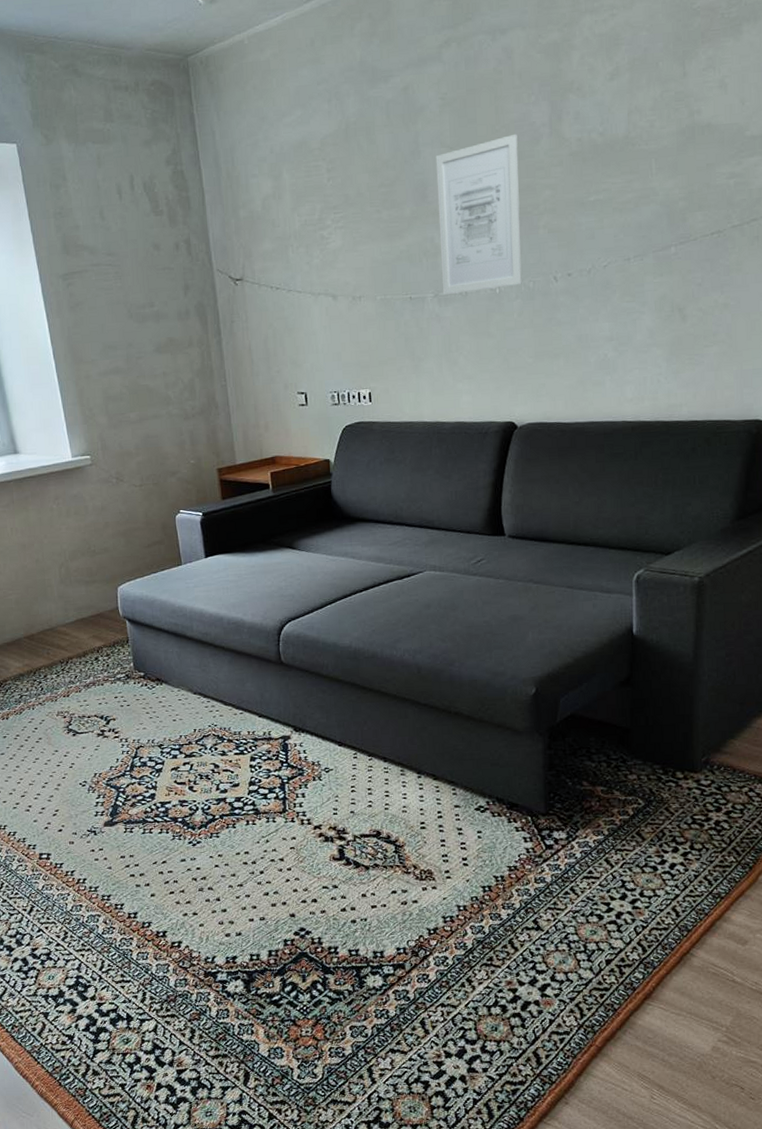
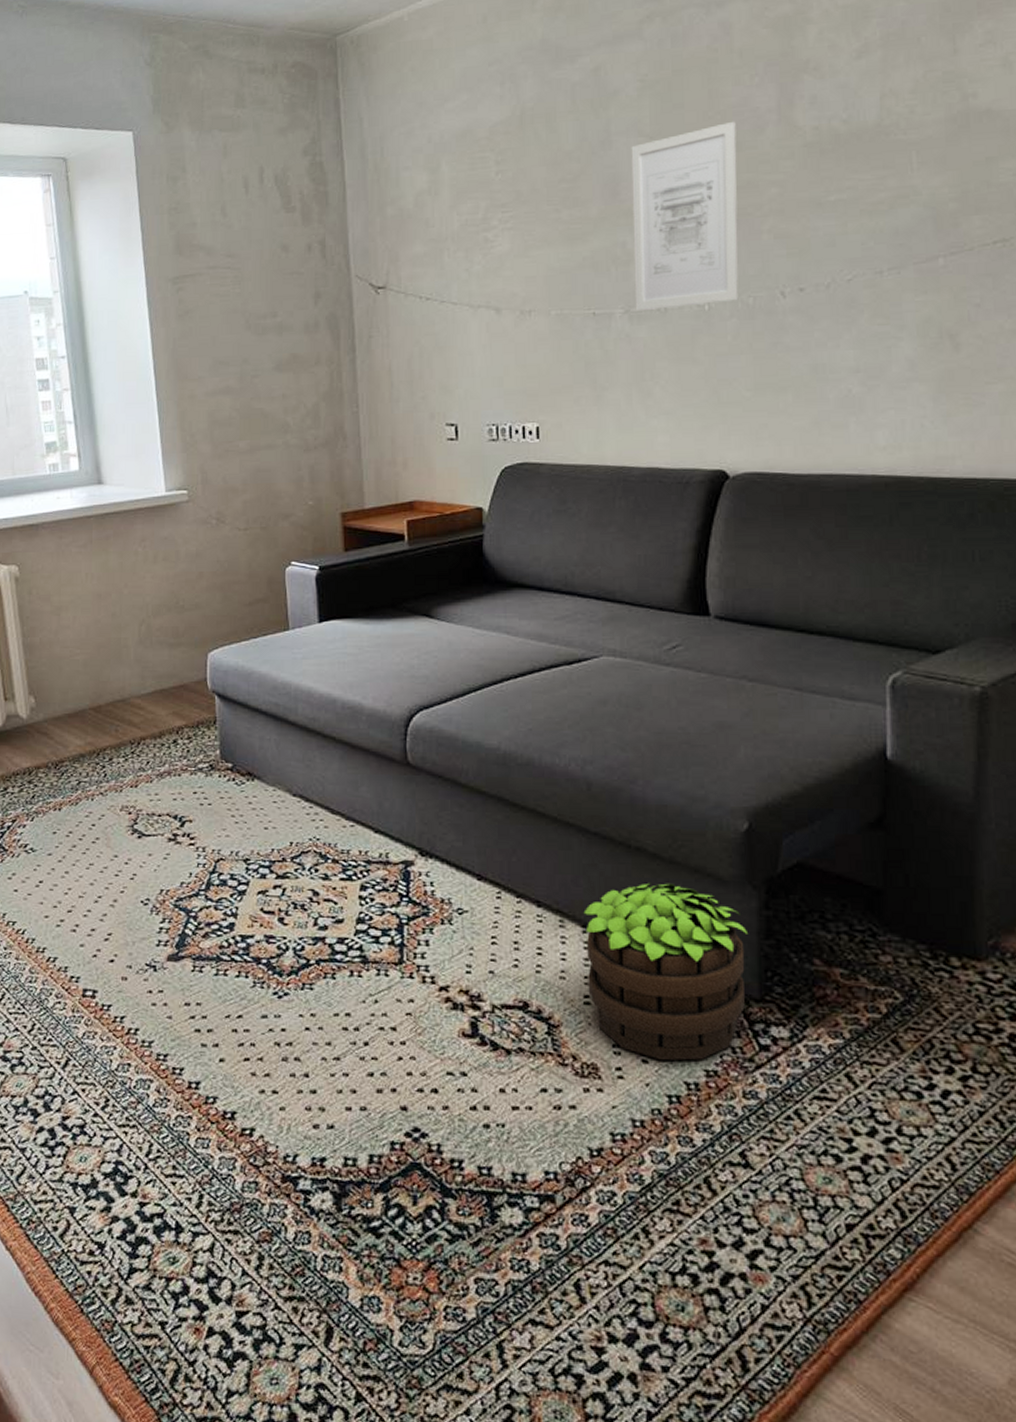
potted plant: none [418,736,537,863] -> present [583,882,749,1061]

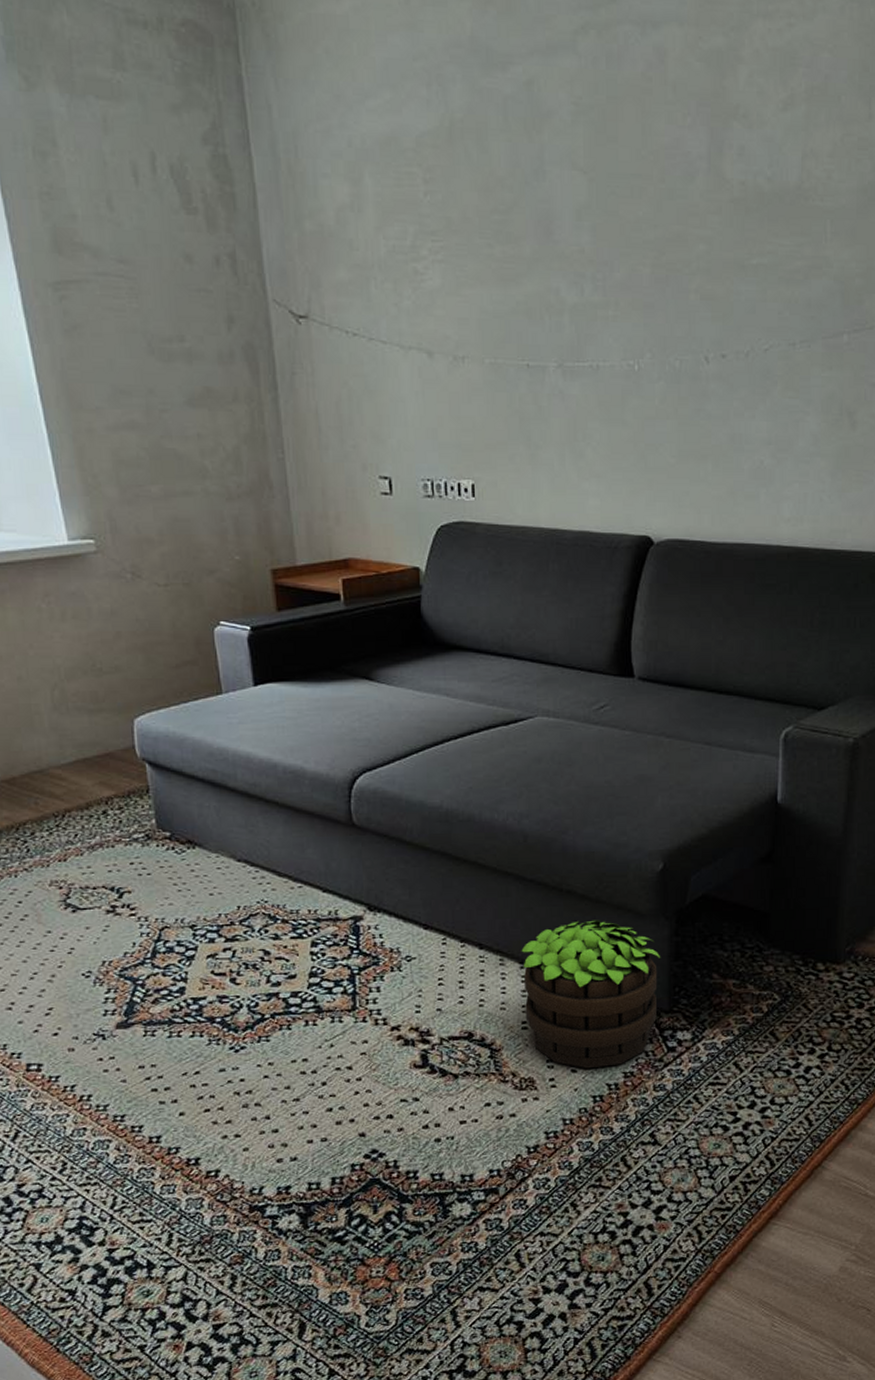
wall art: present [631,121,739,312] -> none [565,164,668,367]

